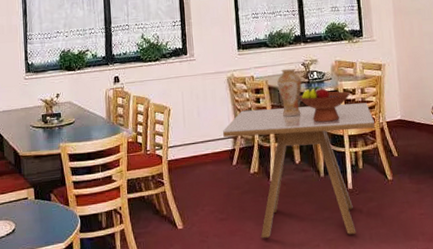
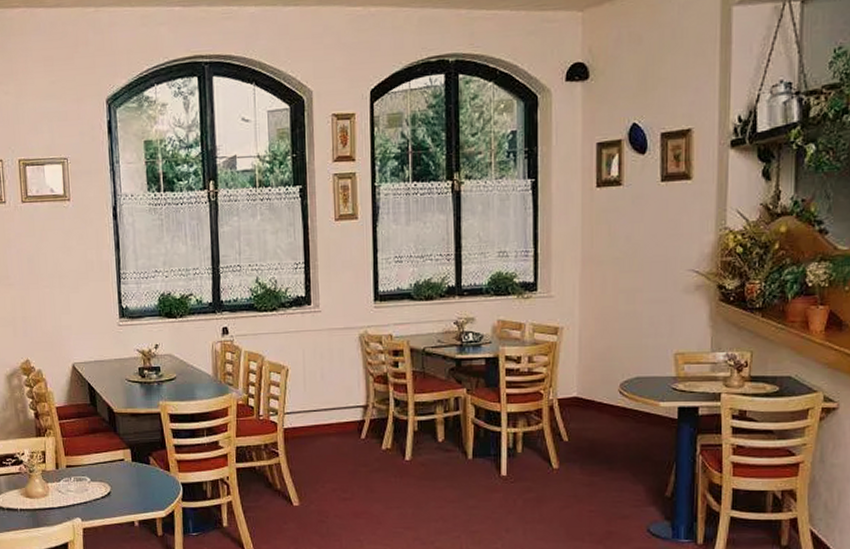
dining table: present [223,103,375,238] -> none [351,374,542,528]
vase: present [277,68,302,117] -> none [421,327,453,386]
fruit bowl: present [298,86,351,123] -> none [447,351,514,395]

